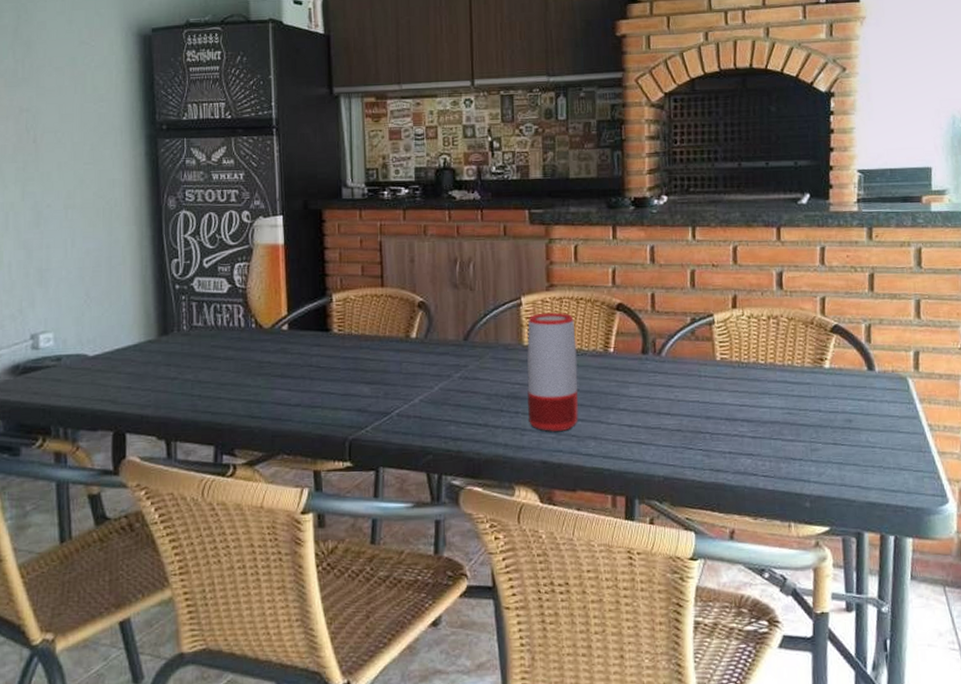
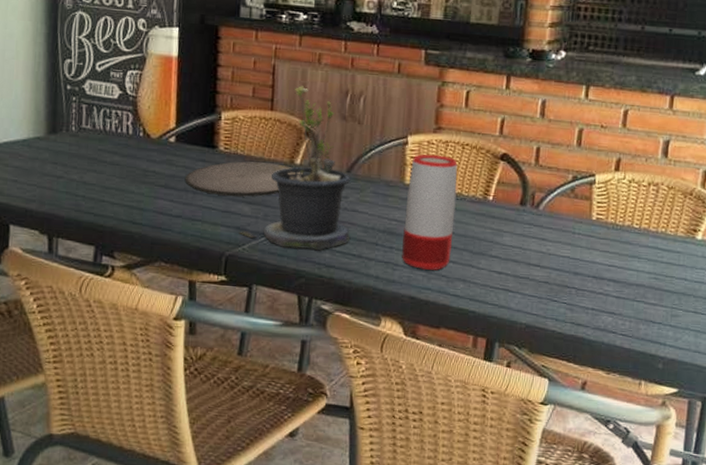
plate: none [301,340,421,379] -> present [184,161,304,197]
potted plant: none [360,258,475,426] -> present [238,84,351,251]

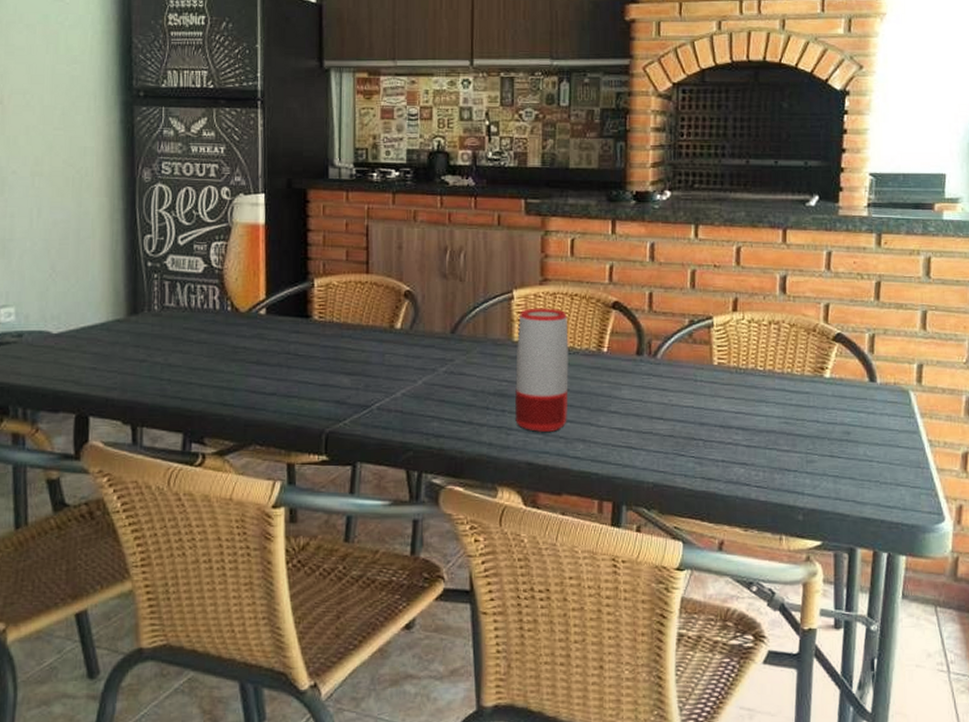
plate: present [184,161,304,197] -> none [278,330,405,368]
potted plant: present [238,84,351,251] -> none [338,244,459,420]

